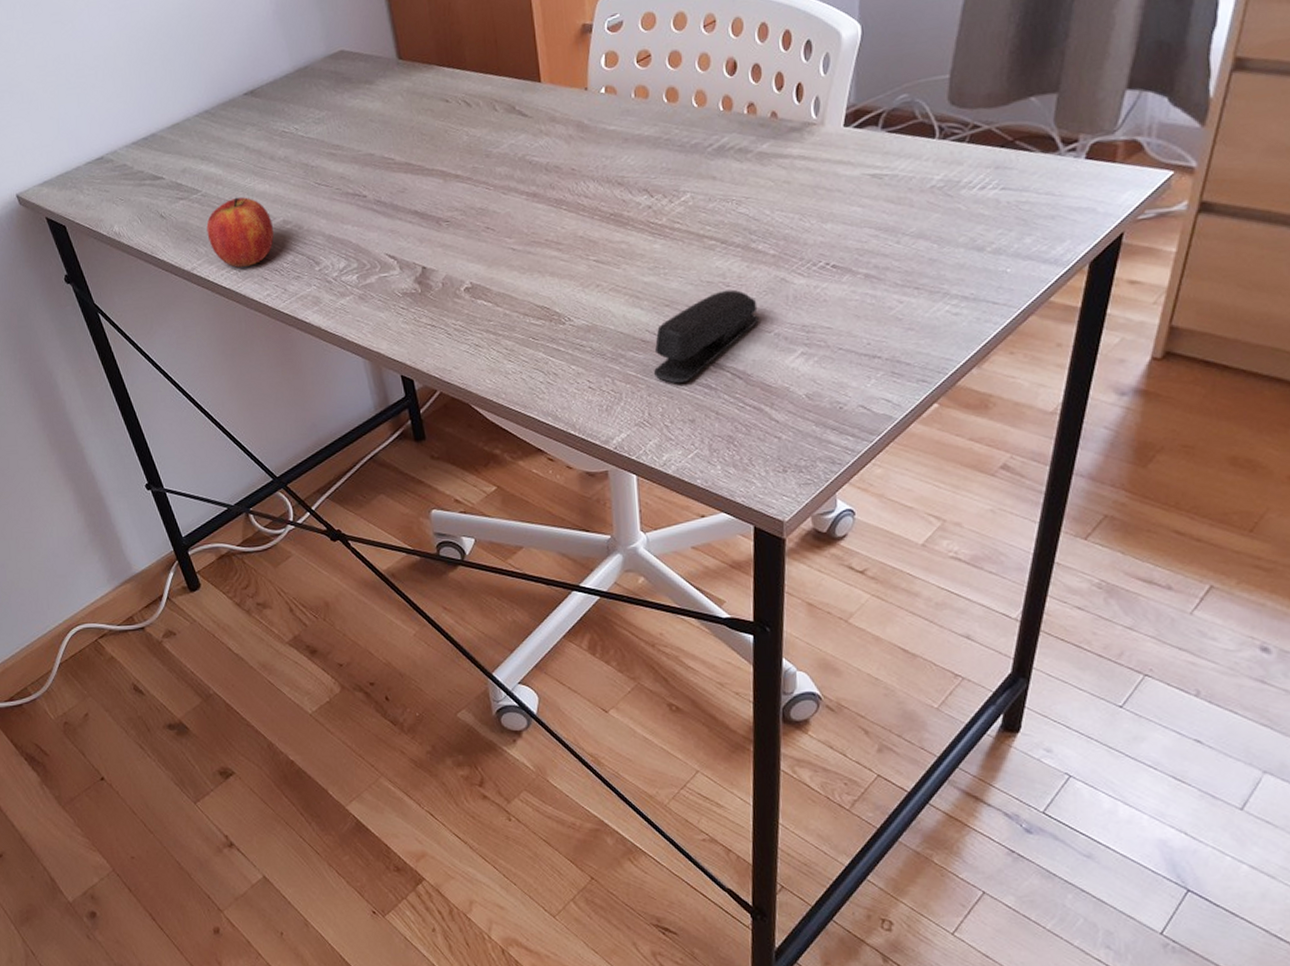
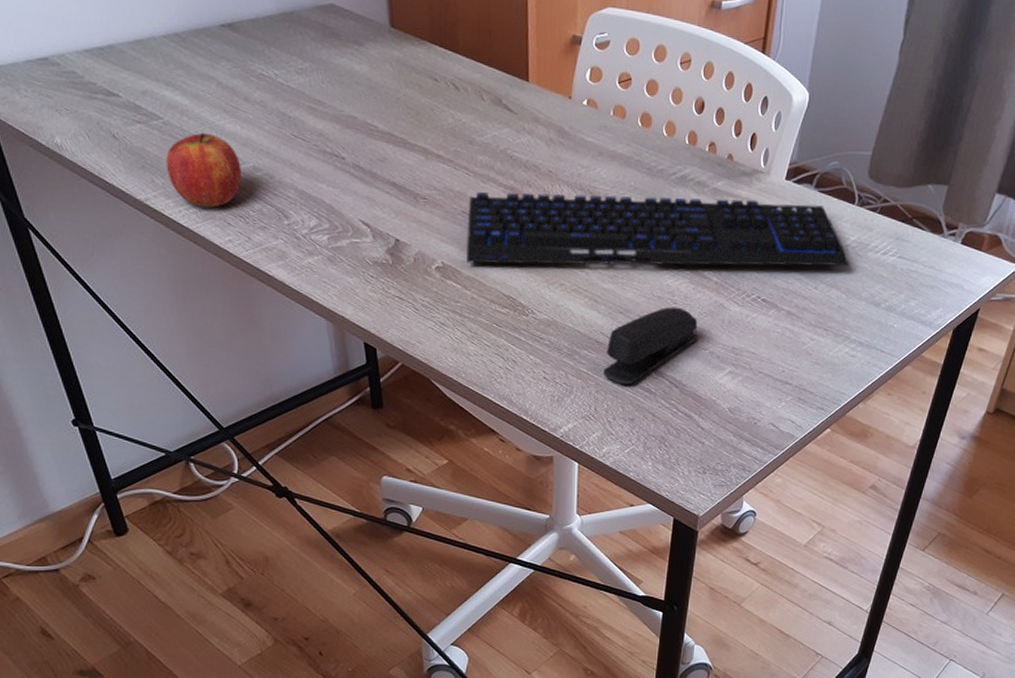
keyboard: none [491,147,937,279] -> present [466,192,849,267]

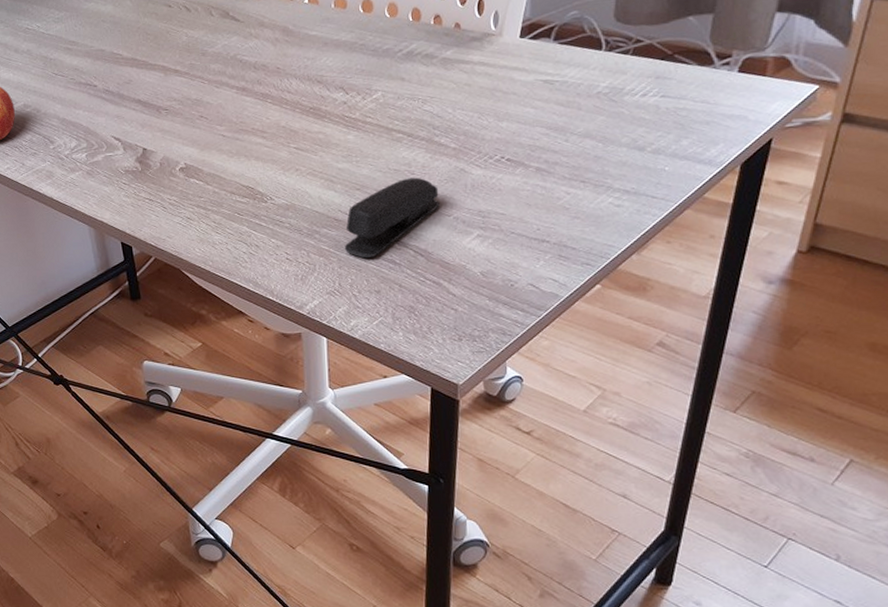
keyboard: present [466,192,849,267] -> none [205,57,603,161]

